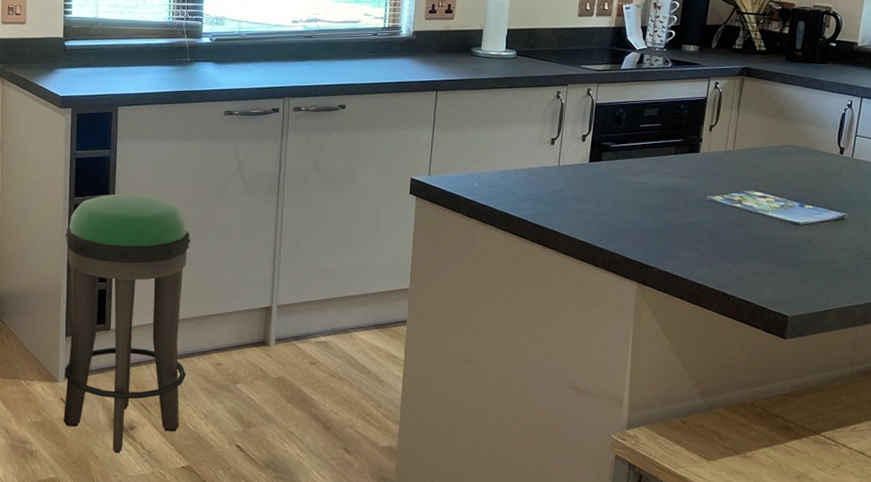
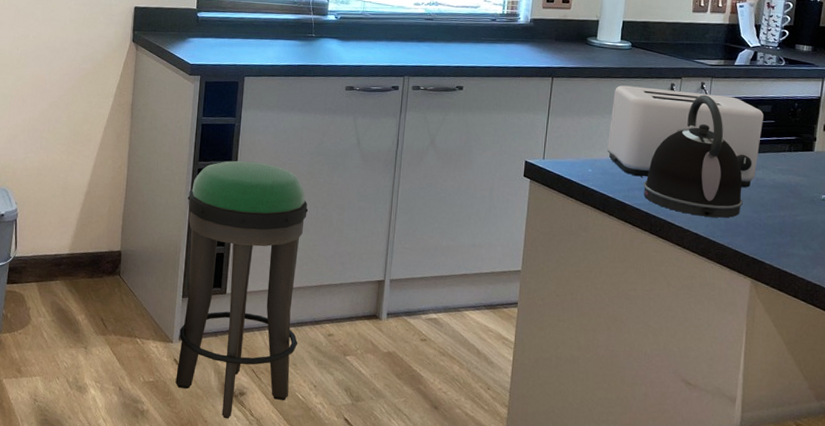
toaster: none [494,95,650,193] -> present [607,85,763,188]
kettle: none [530,101,629,224] -> present [643,94,743,218]

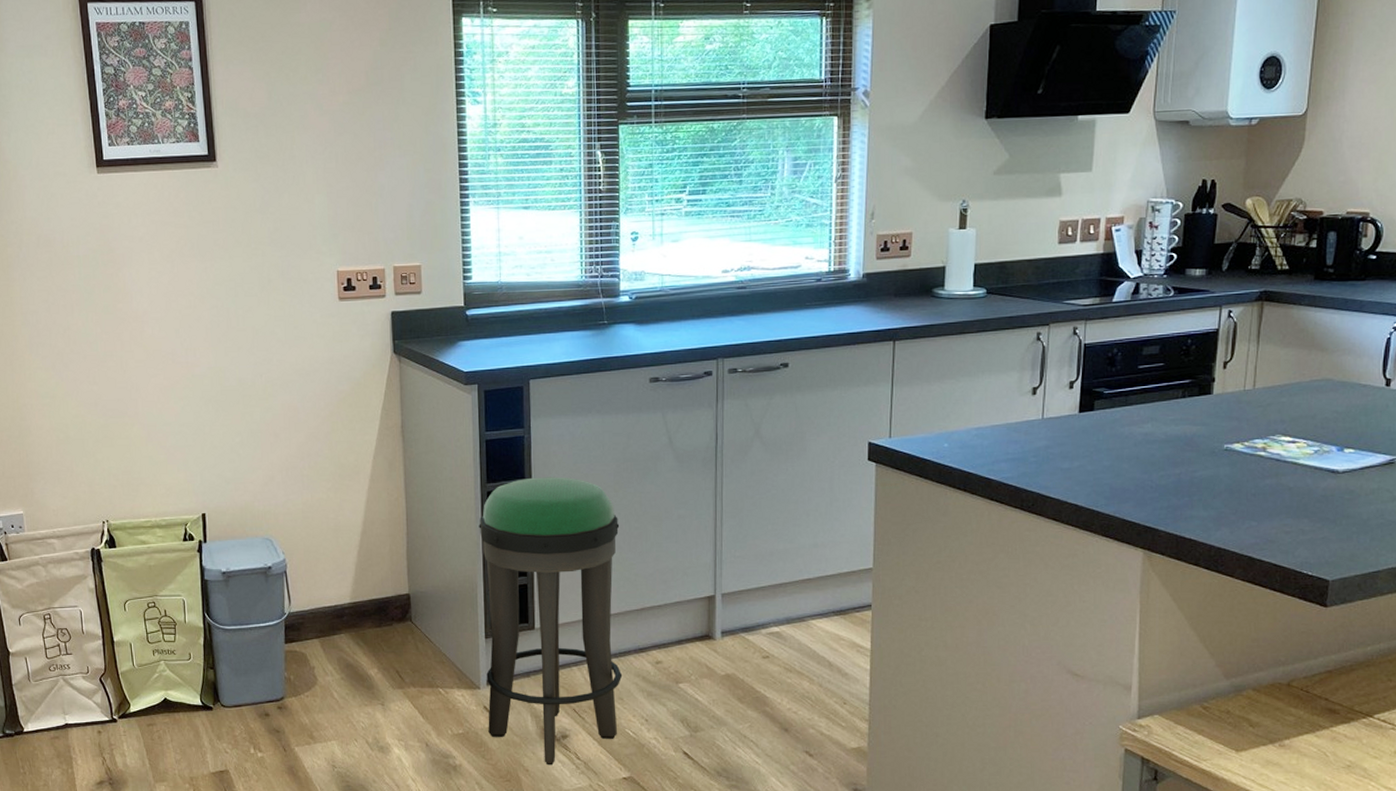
toaster: present [607,85,763,188] -> none [965,339,1150,446]
kettle: present [643,94,743,218] -> none [1009,341,1130,484]

